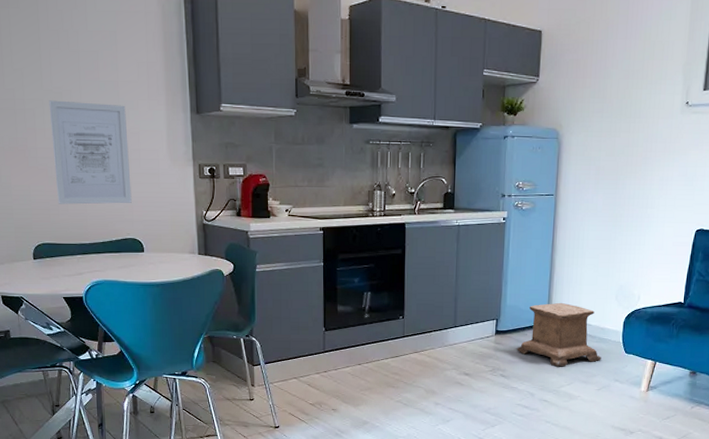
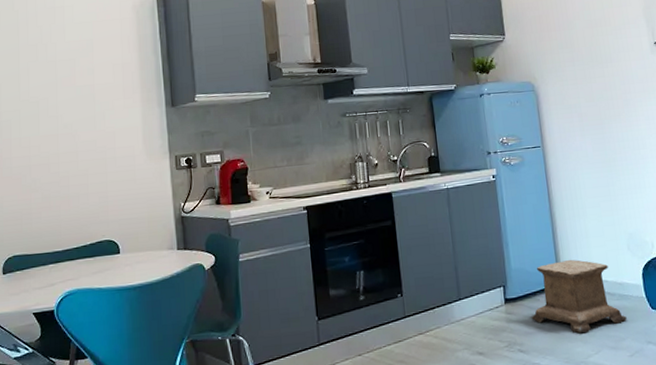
wall art: present [48,100,132,205] -> none [25,107,107,213]

